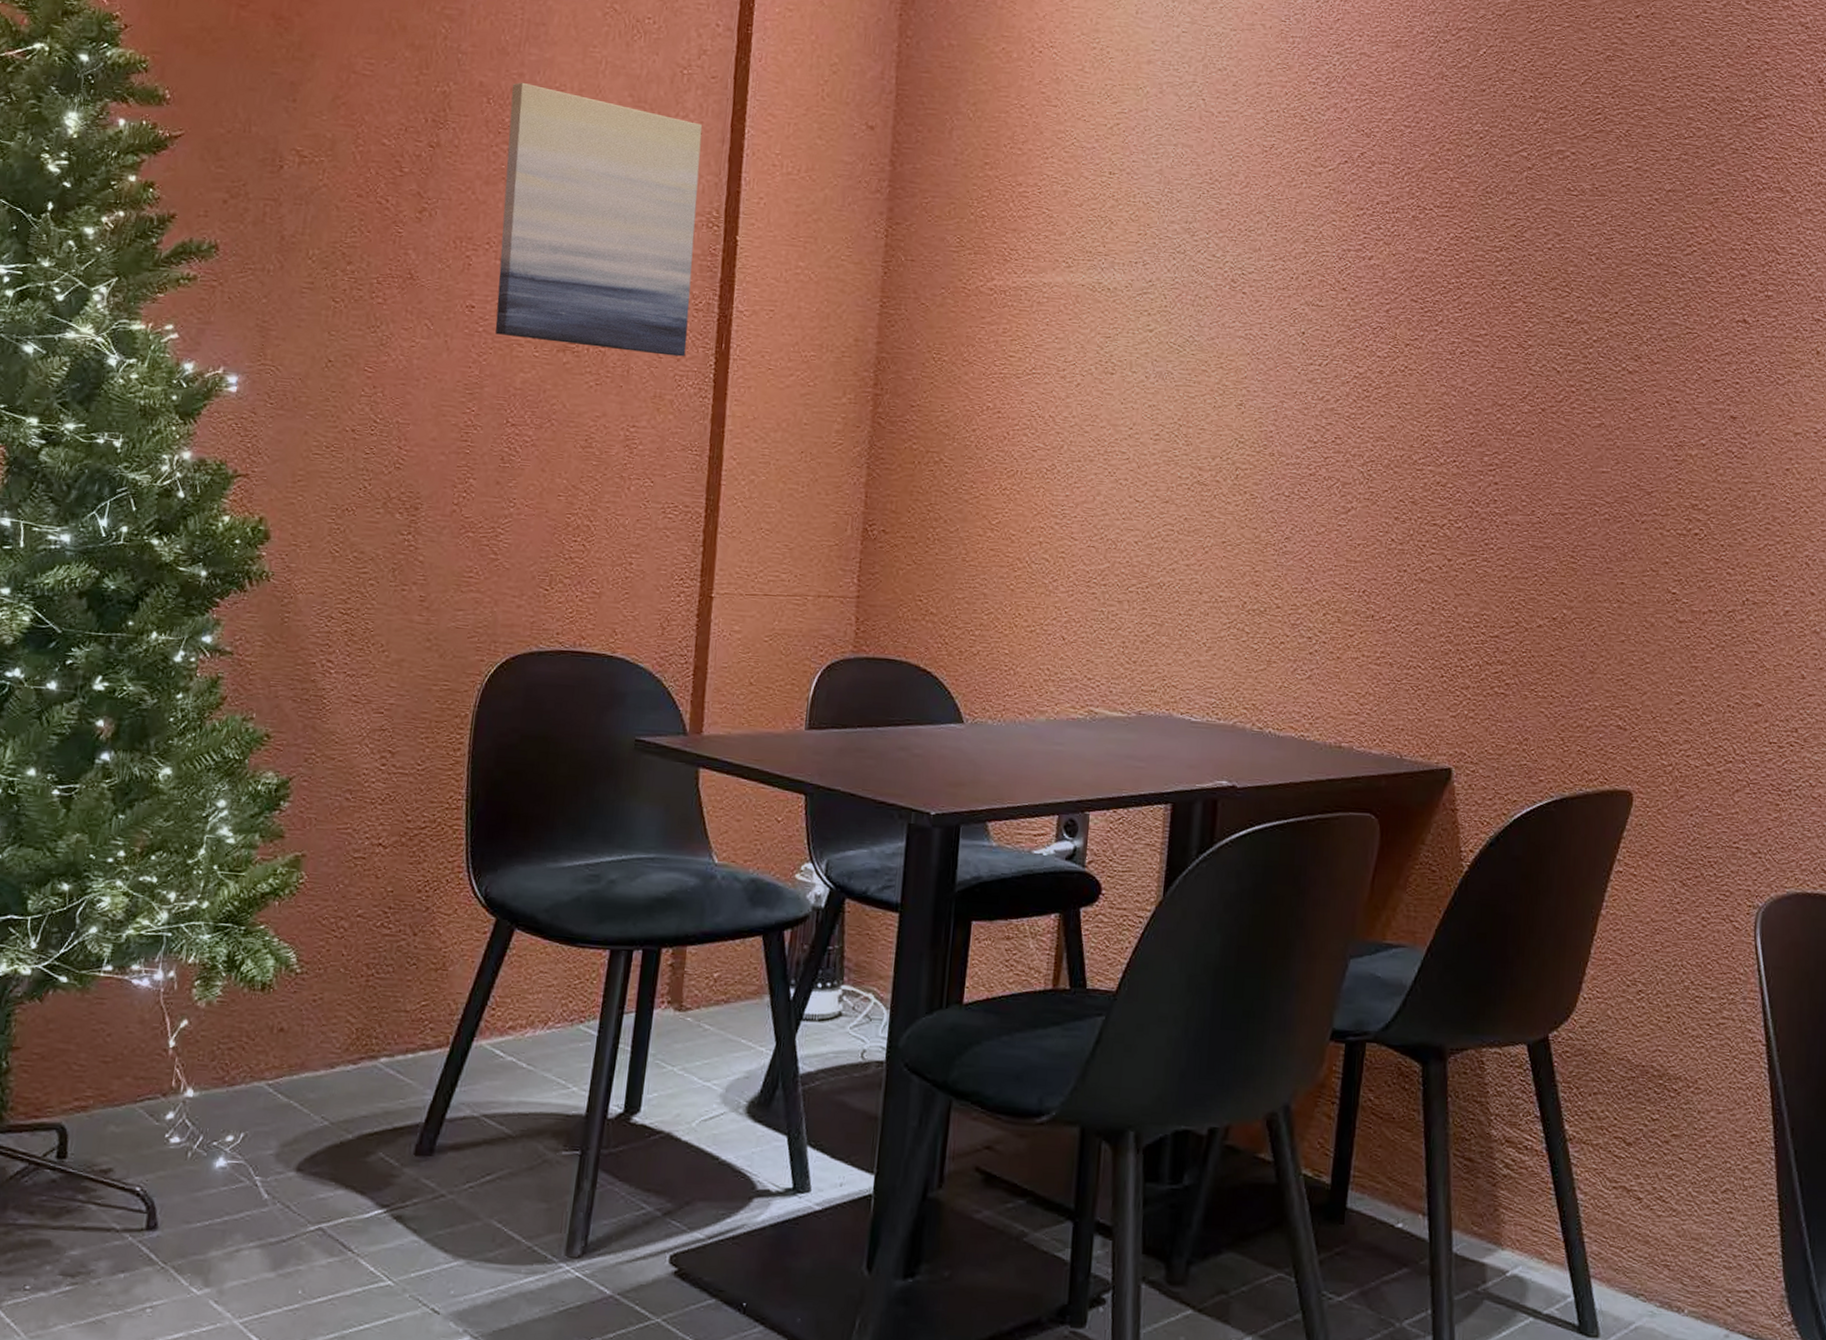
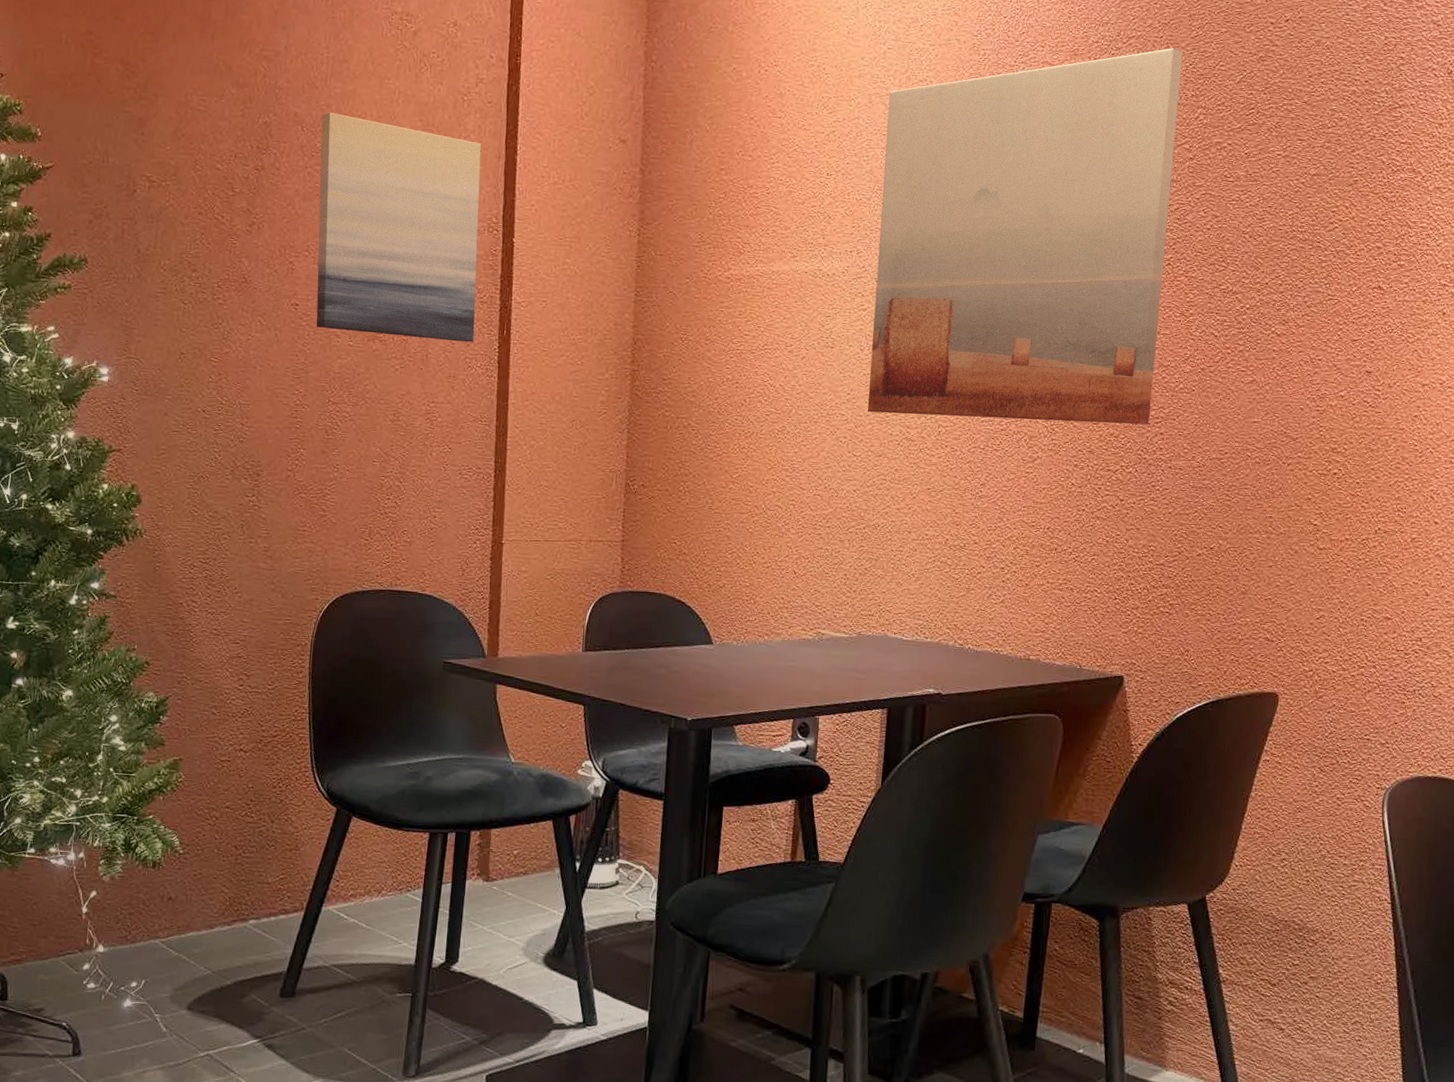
wall art: none [1152,42,1520,473] -> present [867,48,1183,425]

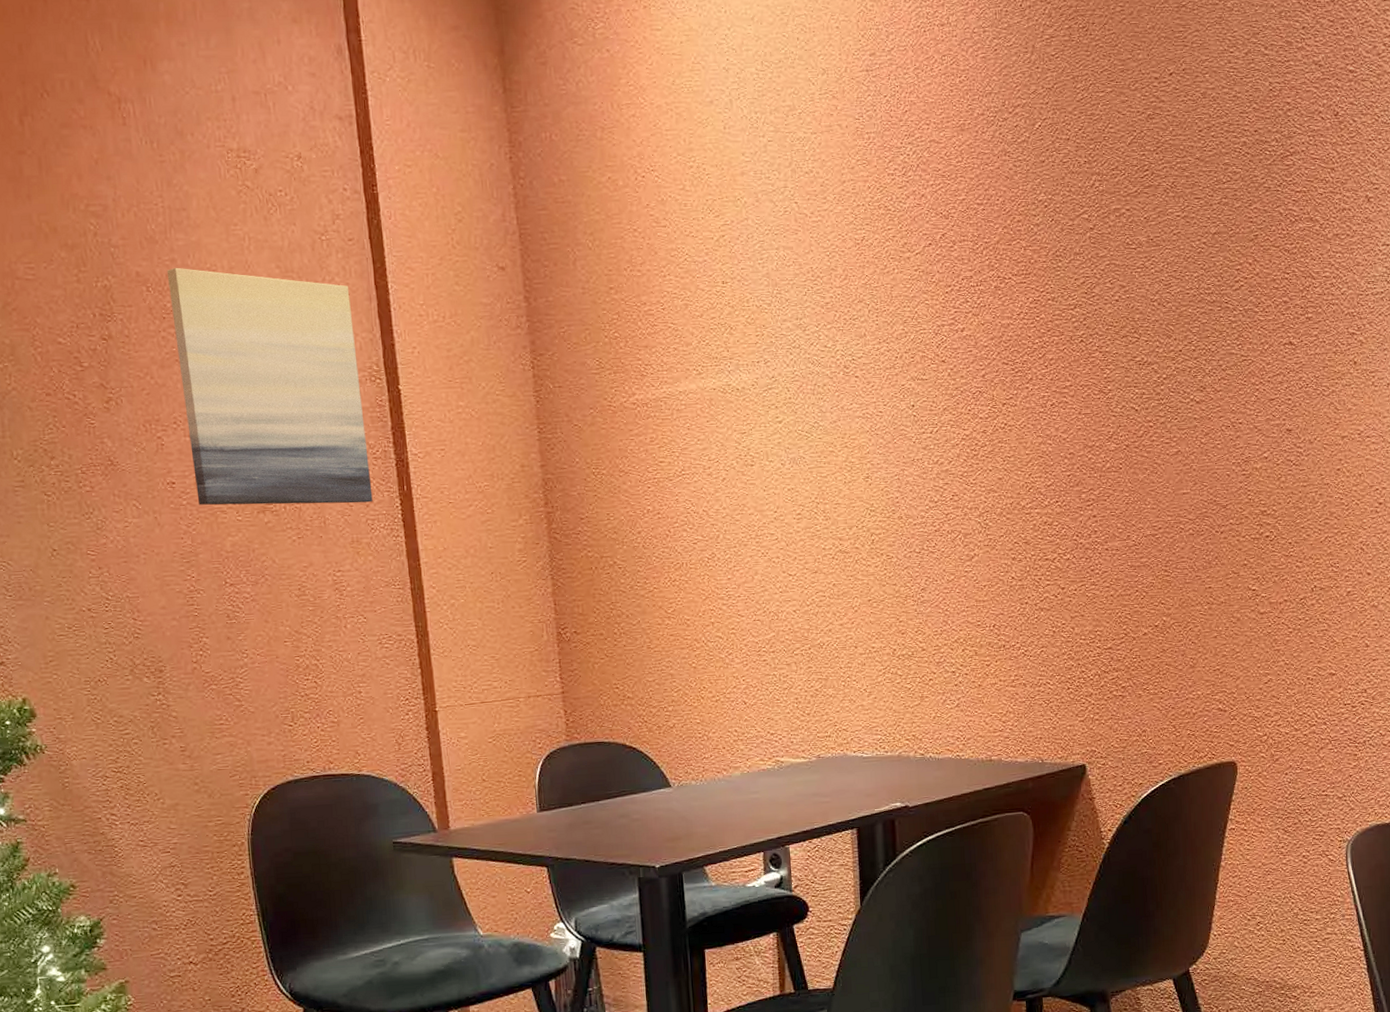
wall art: present [867,48,1183,425] -> none [776,114,1081,528]

